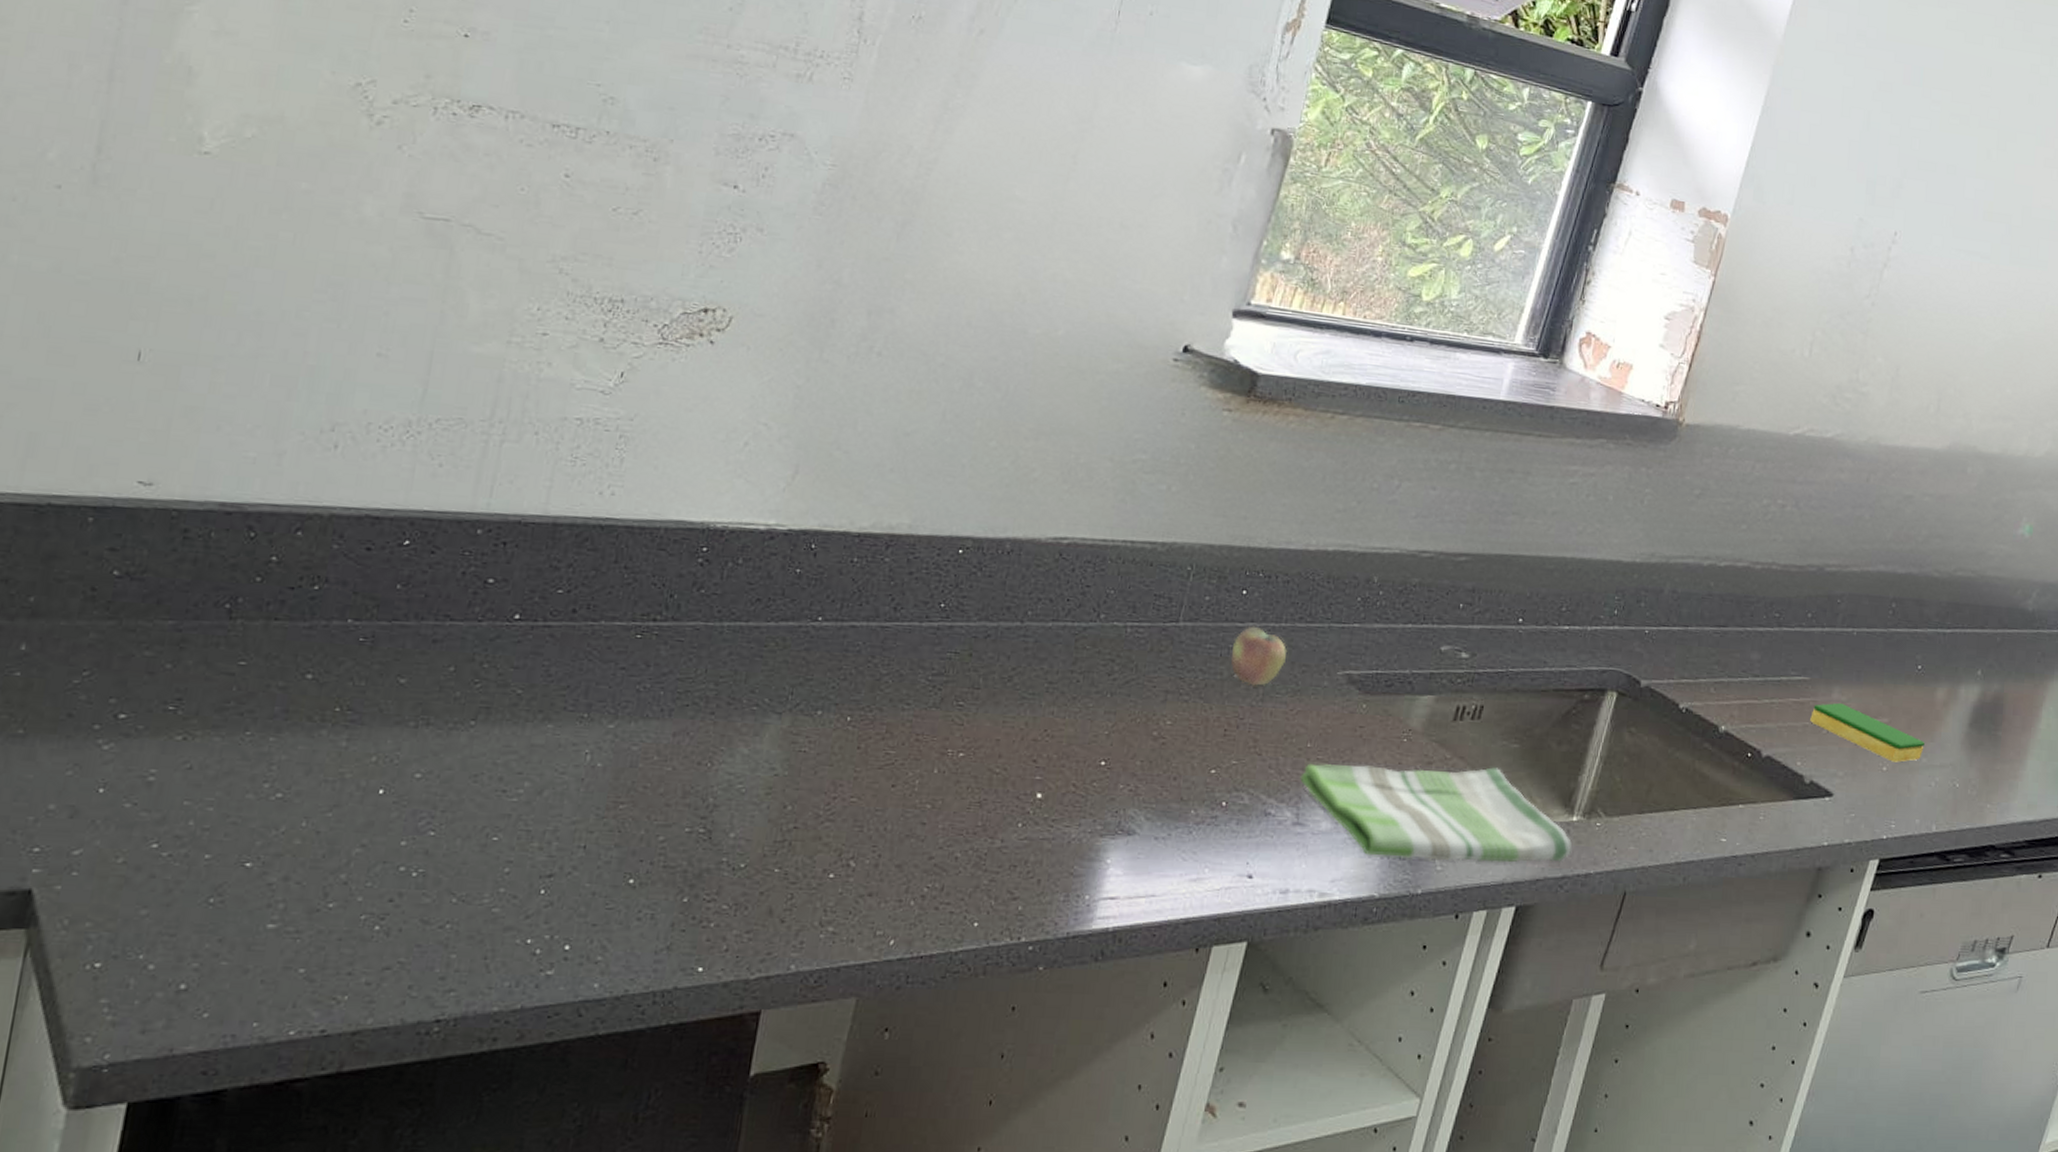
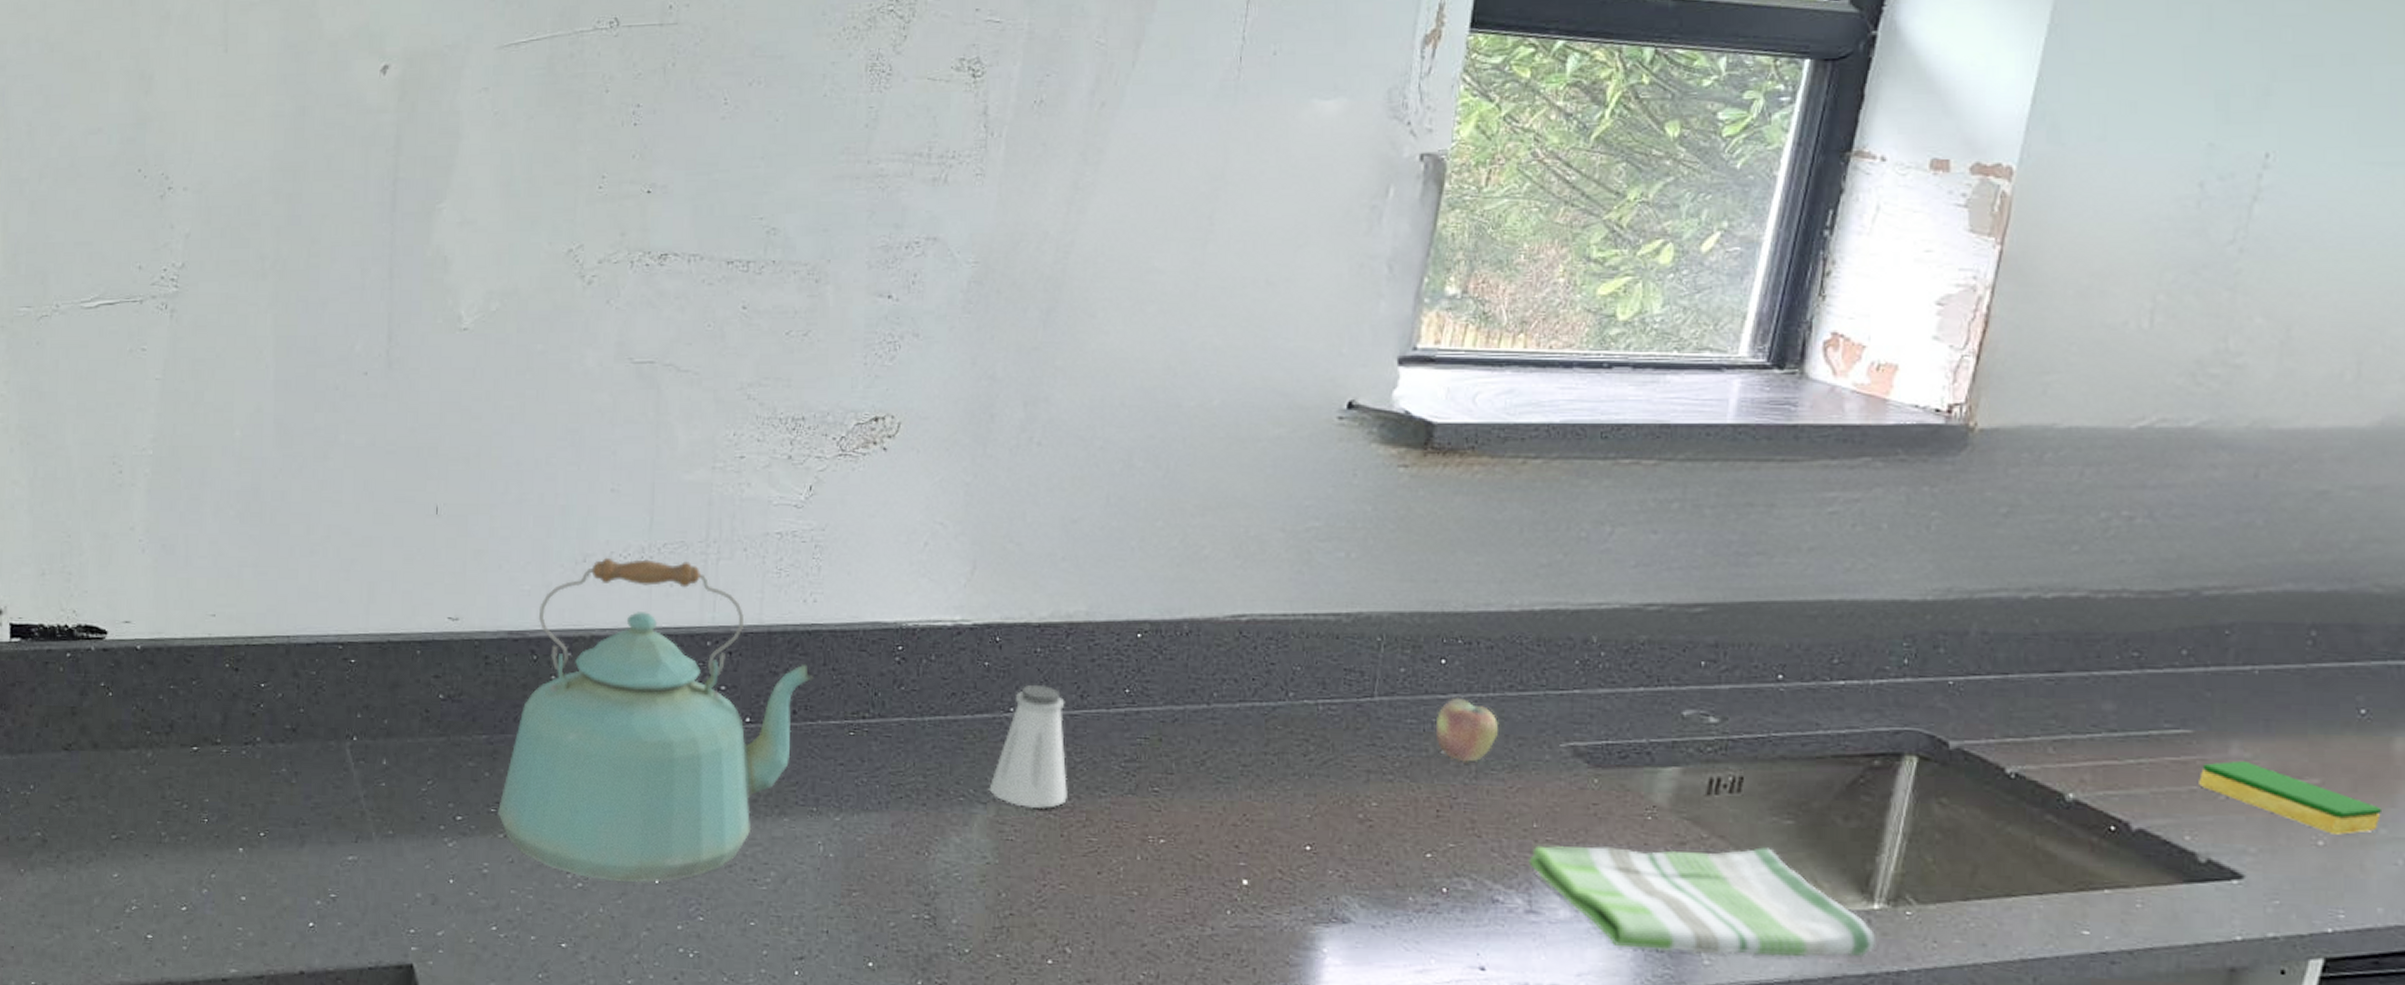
kettle: none [178,428,602,794] -> present [498,557,815,883]
saltshaker: none [786,594,878,720] -> present [989,684,1067,808]

